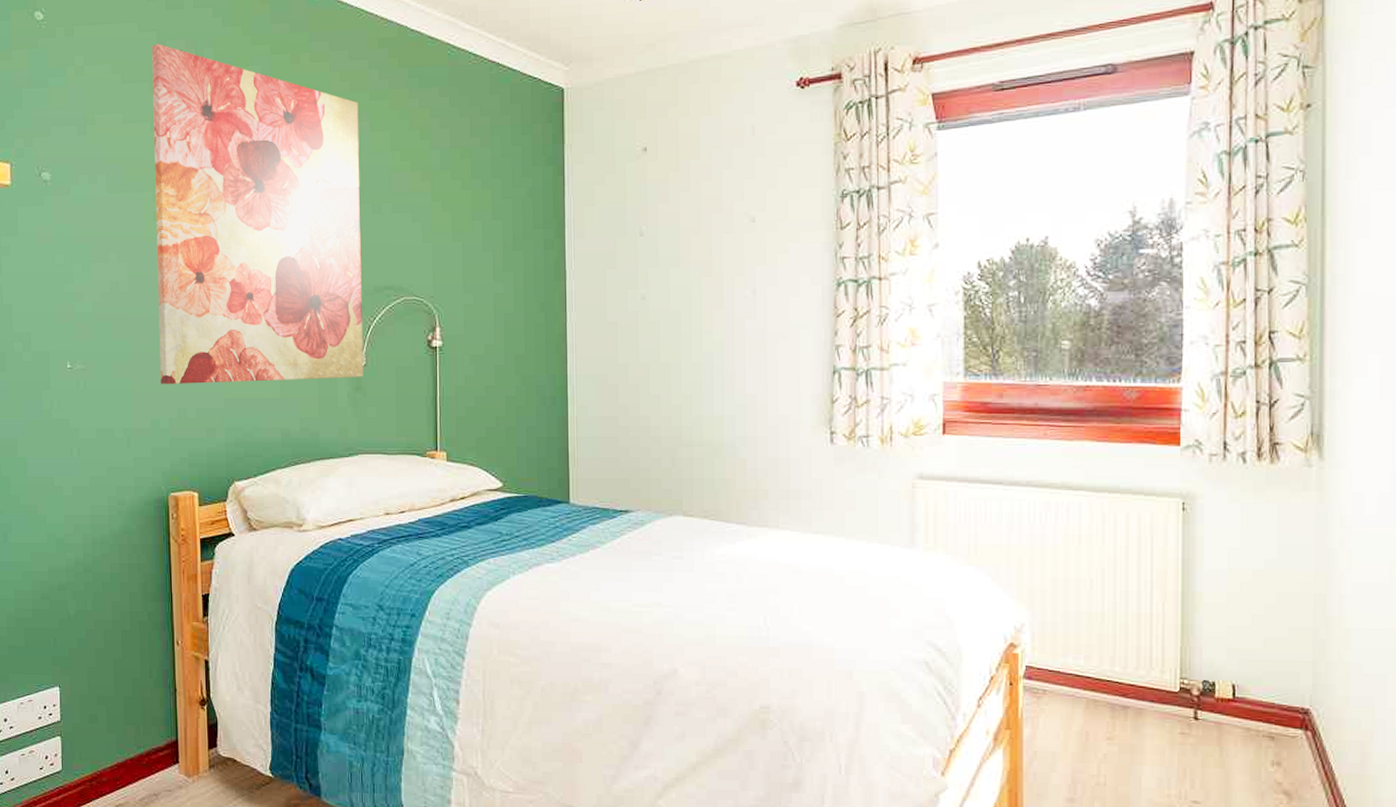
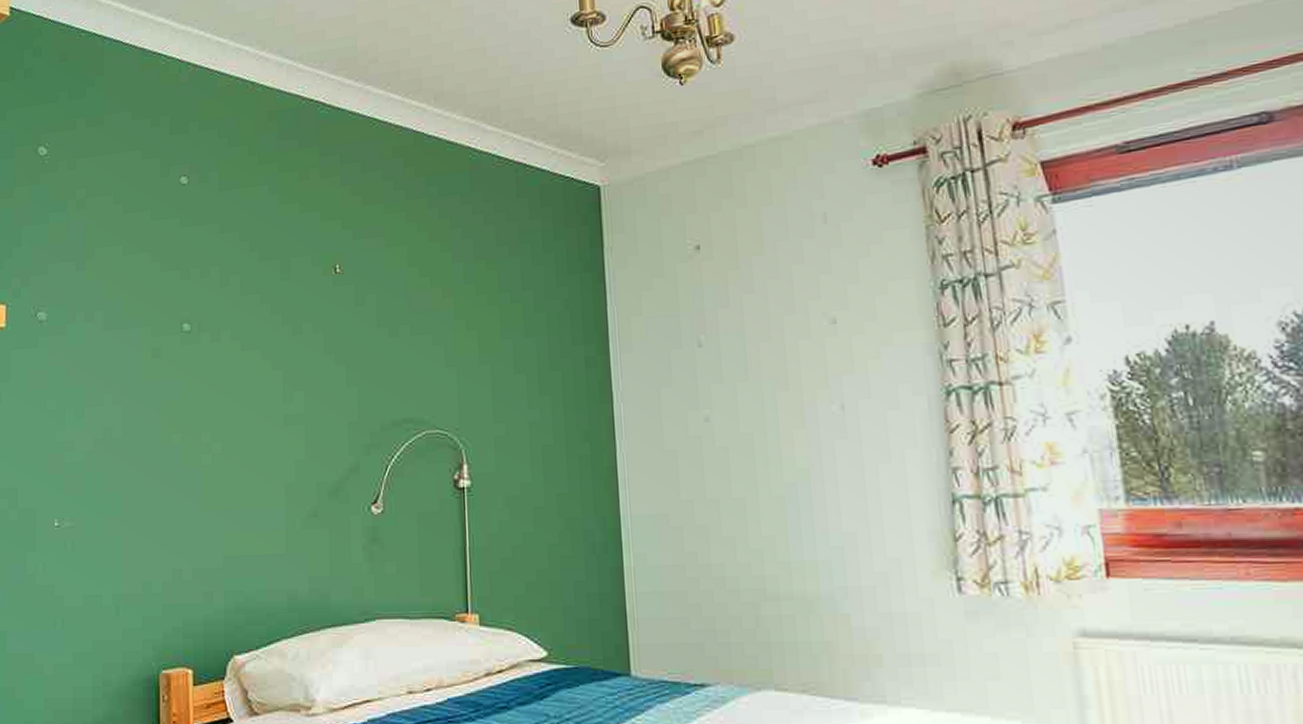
wall art: present [151,44,364,384] -> none [154,170,381,541]

